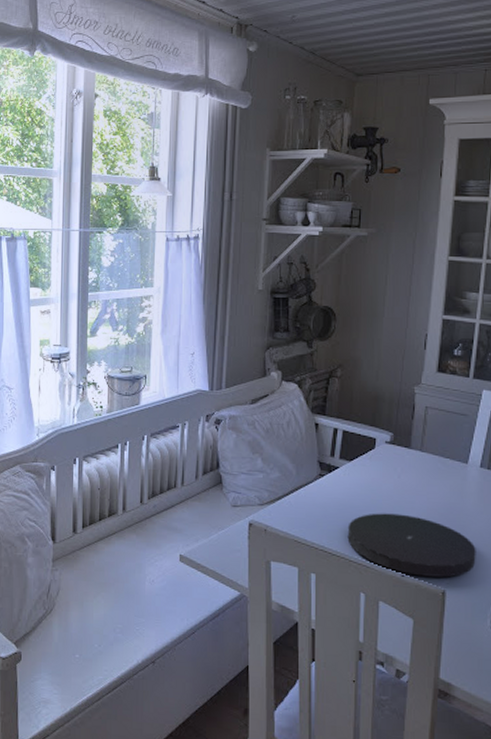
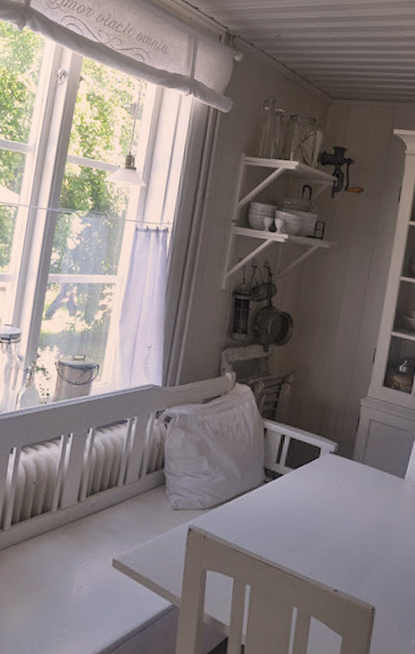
plate: present [347,513,476,578] -> none [285,524,407,594]

